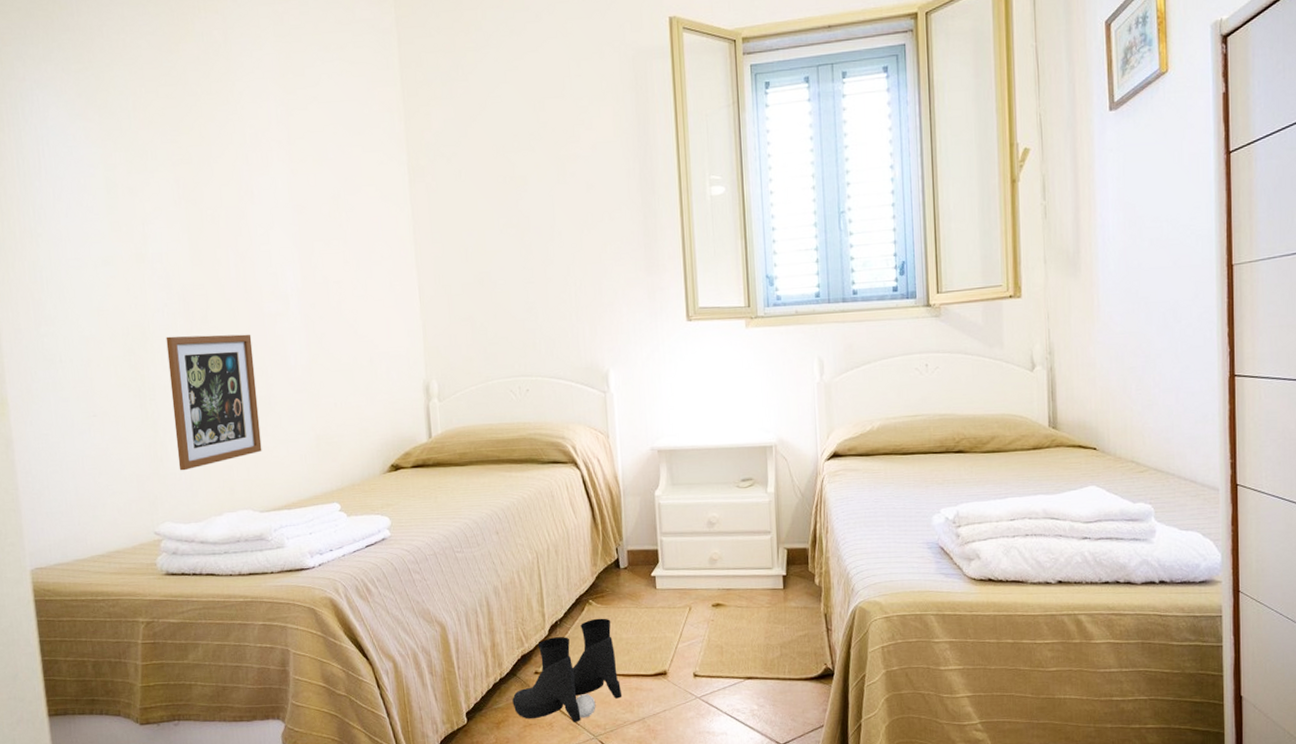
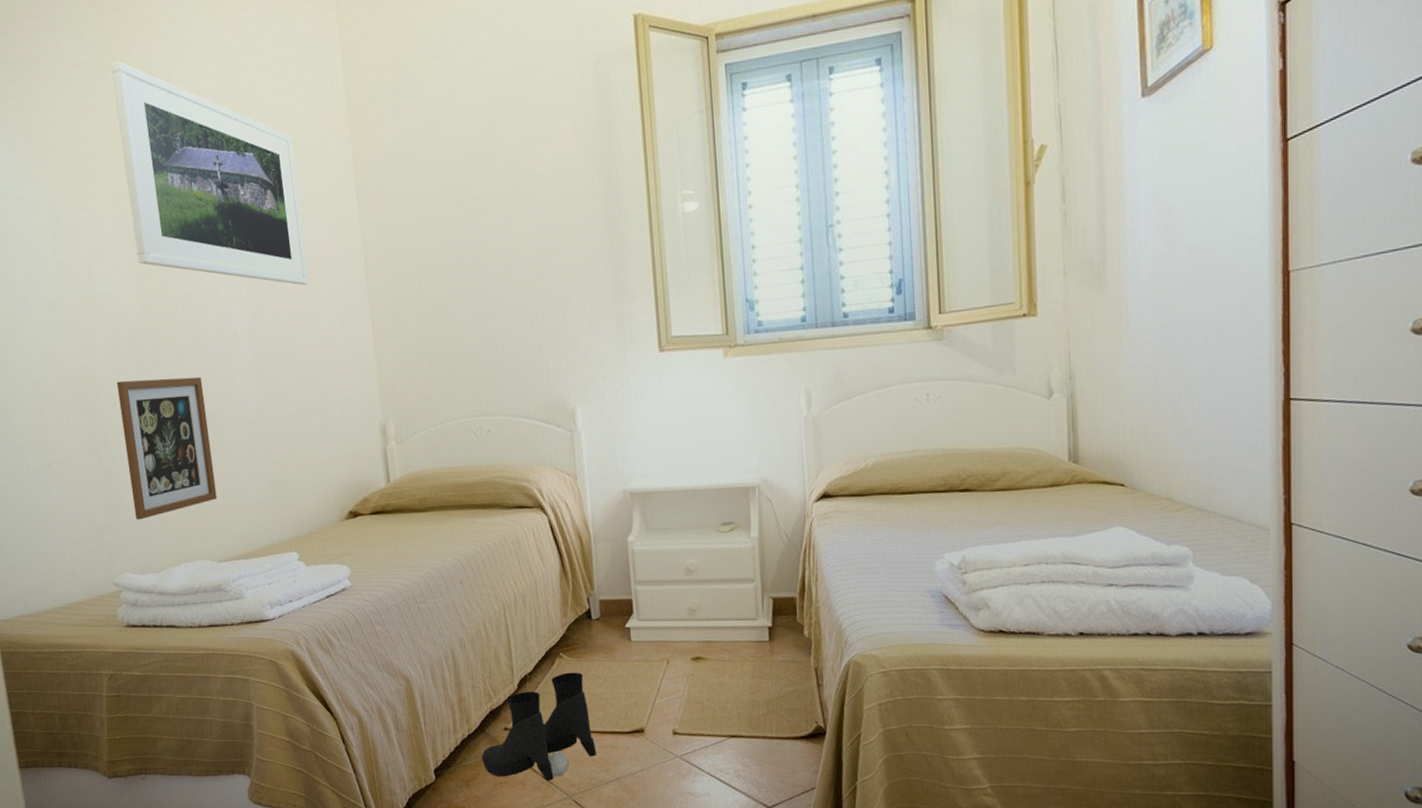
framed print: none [174,34,359,251] -> present [111,61,309,286]

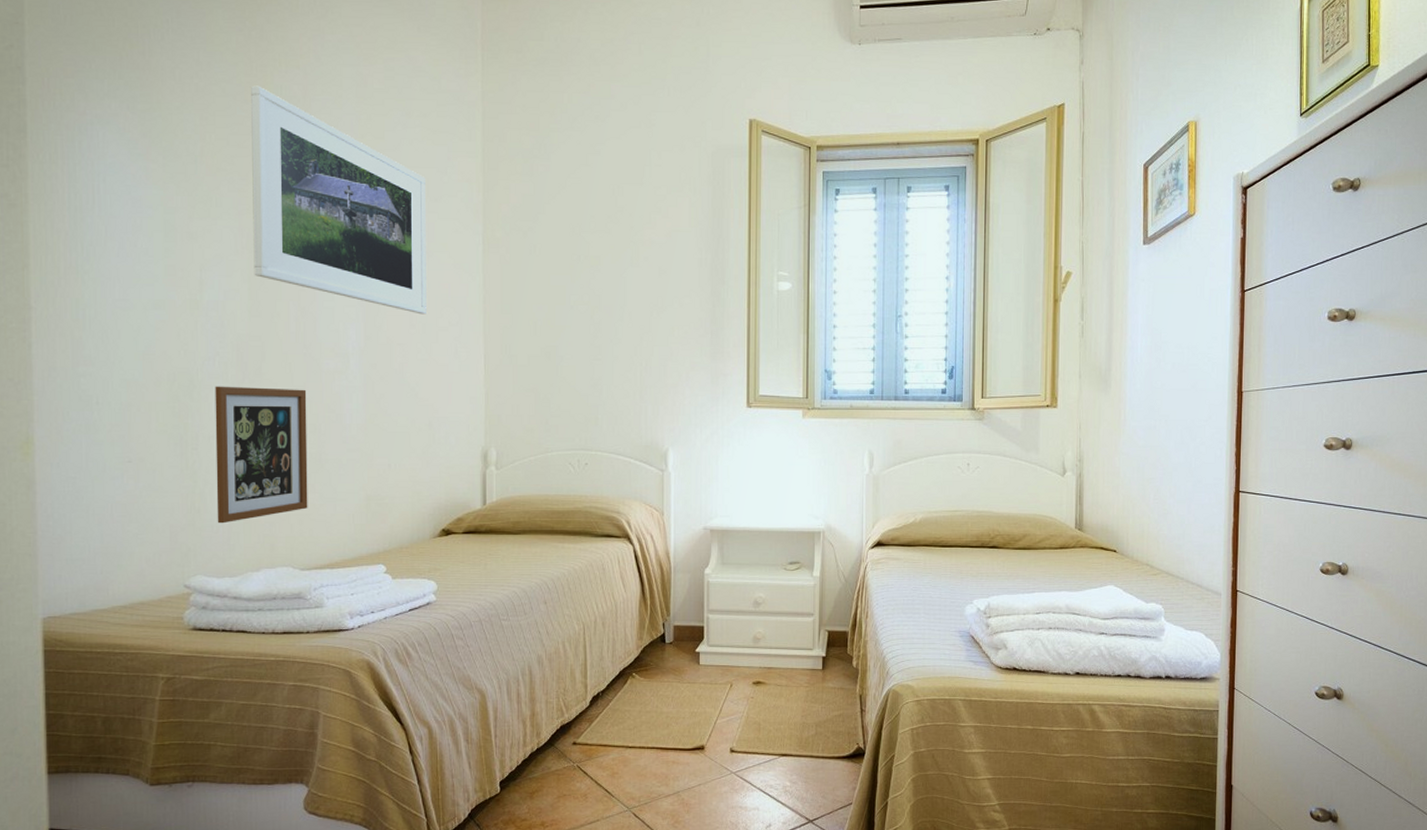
boots: present [481,672,597,781] -> none [548,691,659,794]

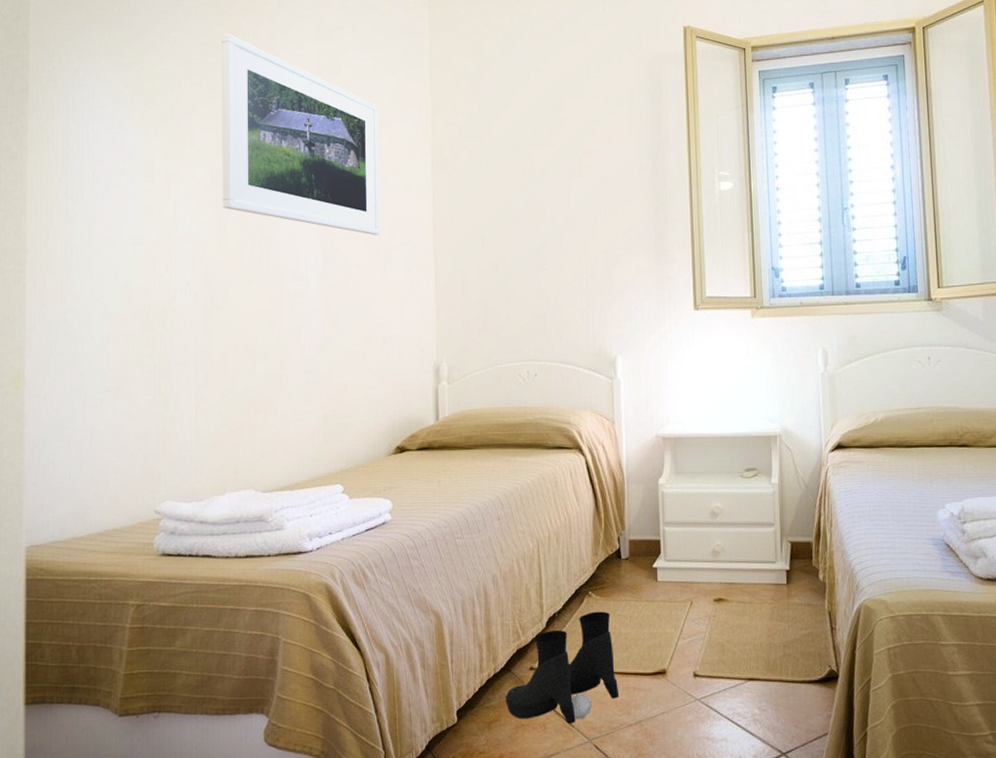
picture frame: present [215,386,308,524] -> none [186,313,270,449]
boots: none [548,691,659,794] -> present [505,611,620,724]

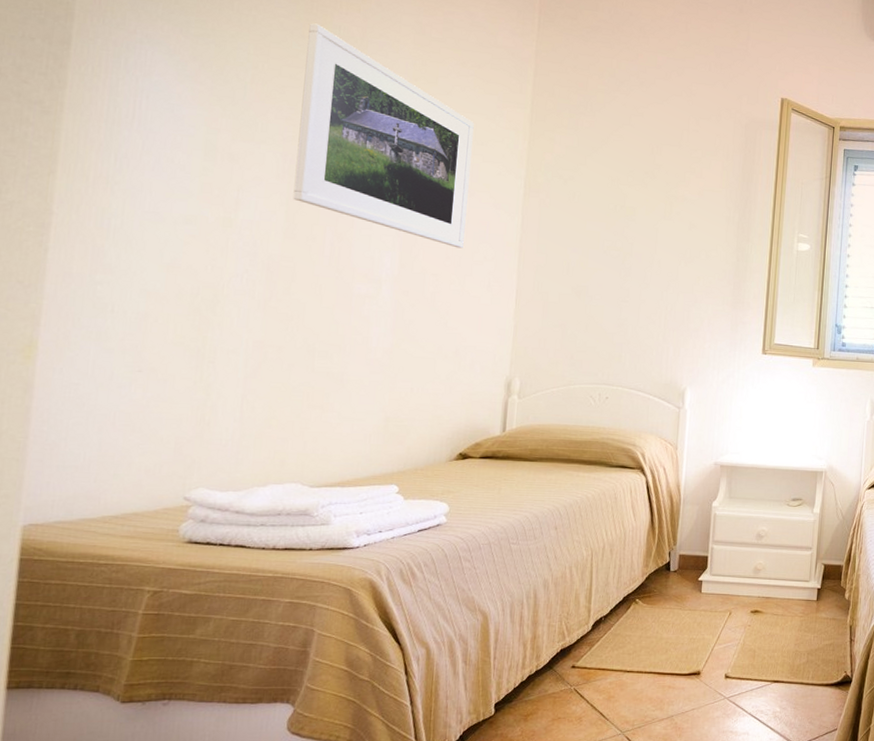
boots: present [505,611,620,724] -> none [544,617,655,717]

